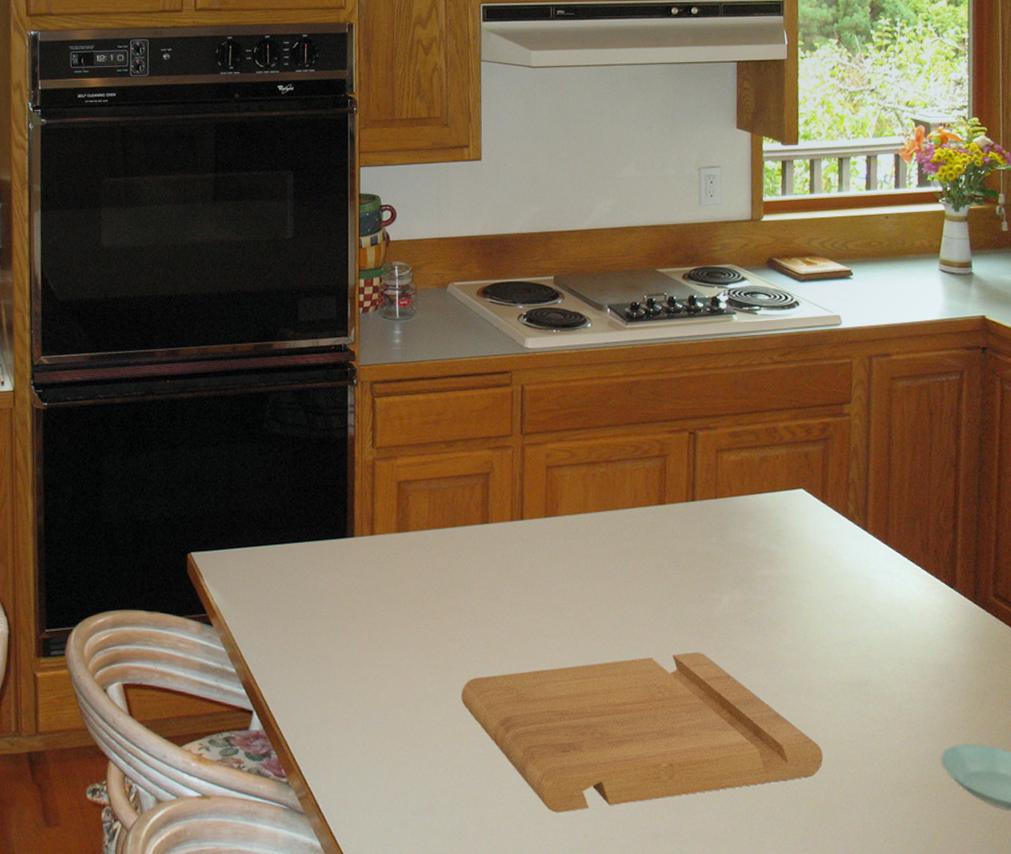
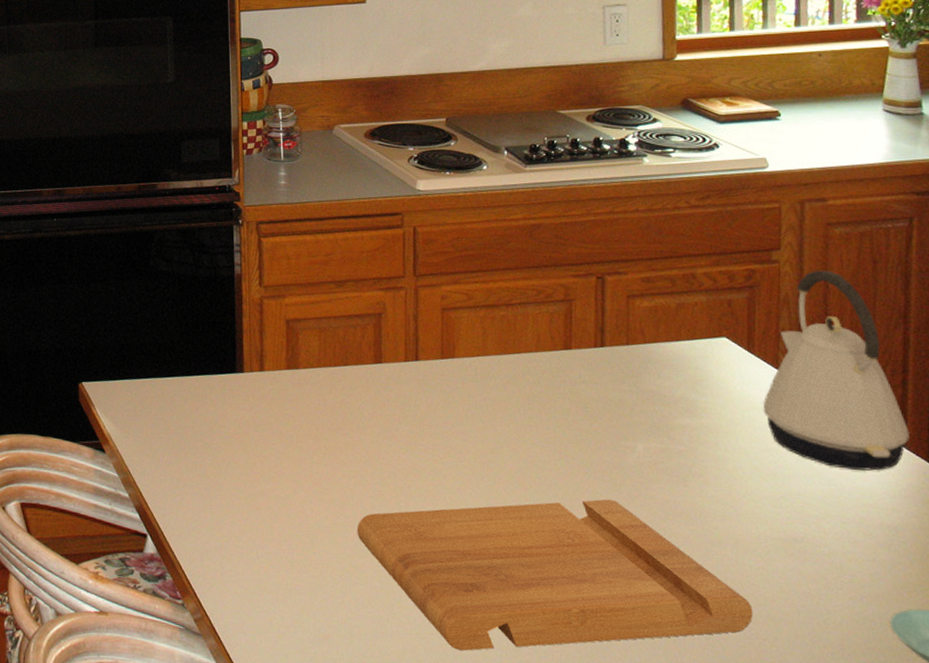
kettle: none [834,422,959,614] -> present [762,270,910,472]

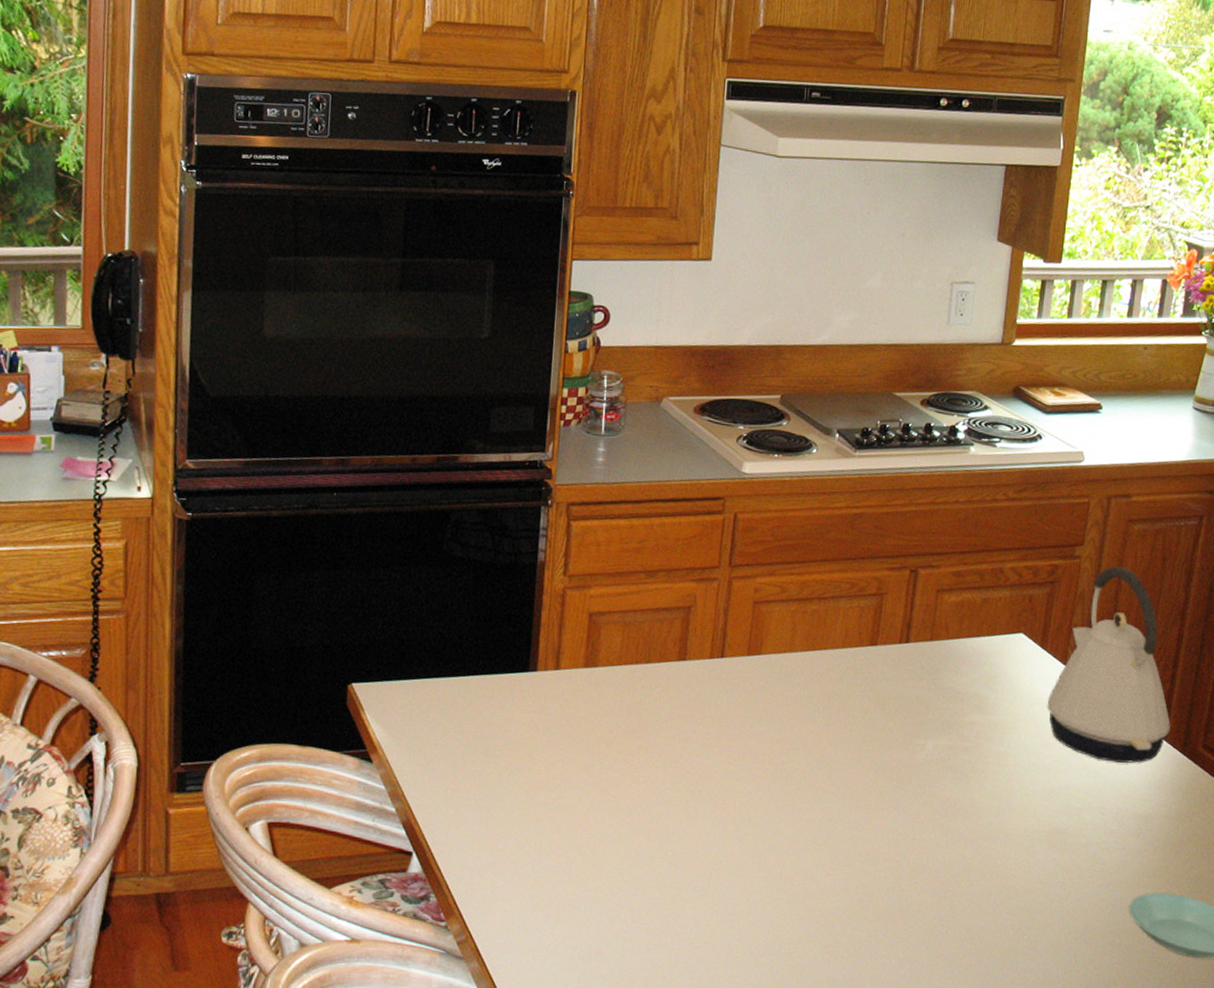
cutting board: present [357,499,754,651] -> none [641,797,1012,958]

